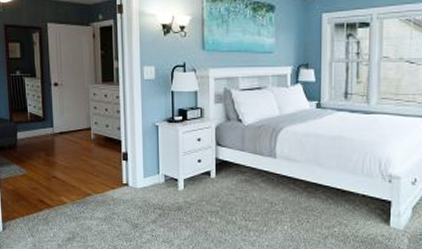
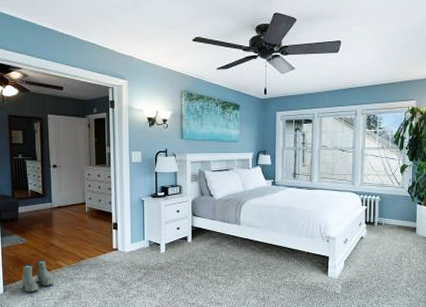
boots: none [21,194,56,232] -> present [21,260,53,293]

